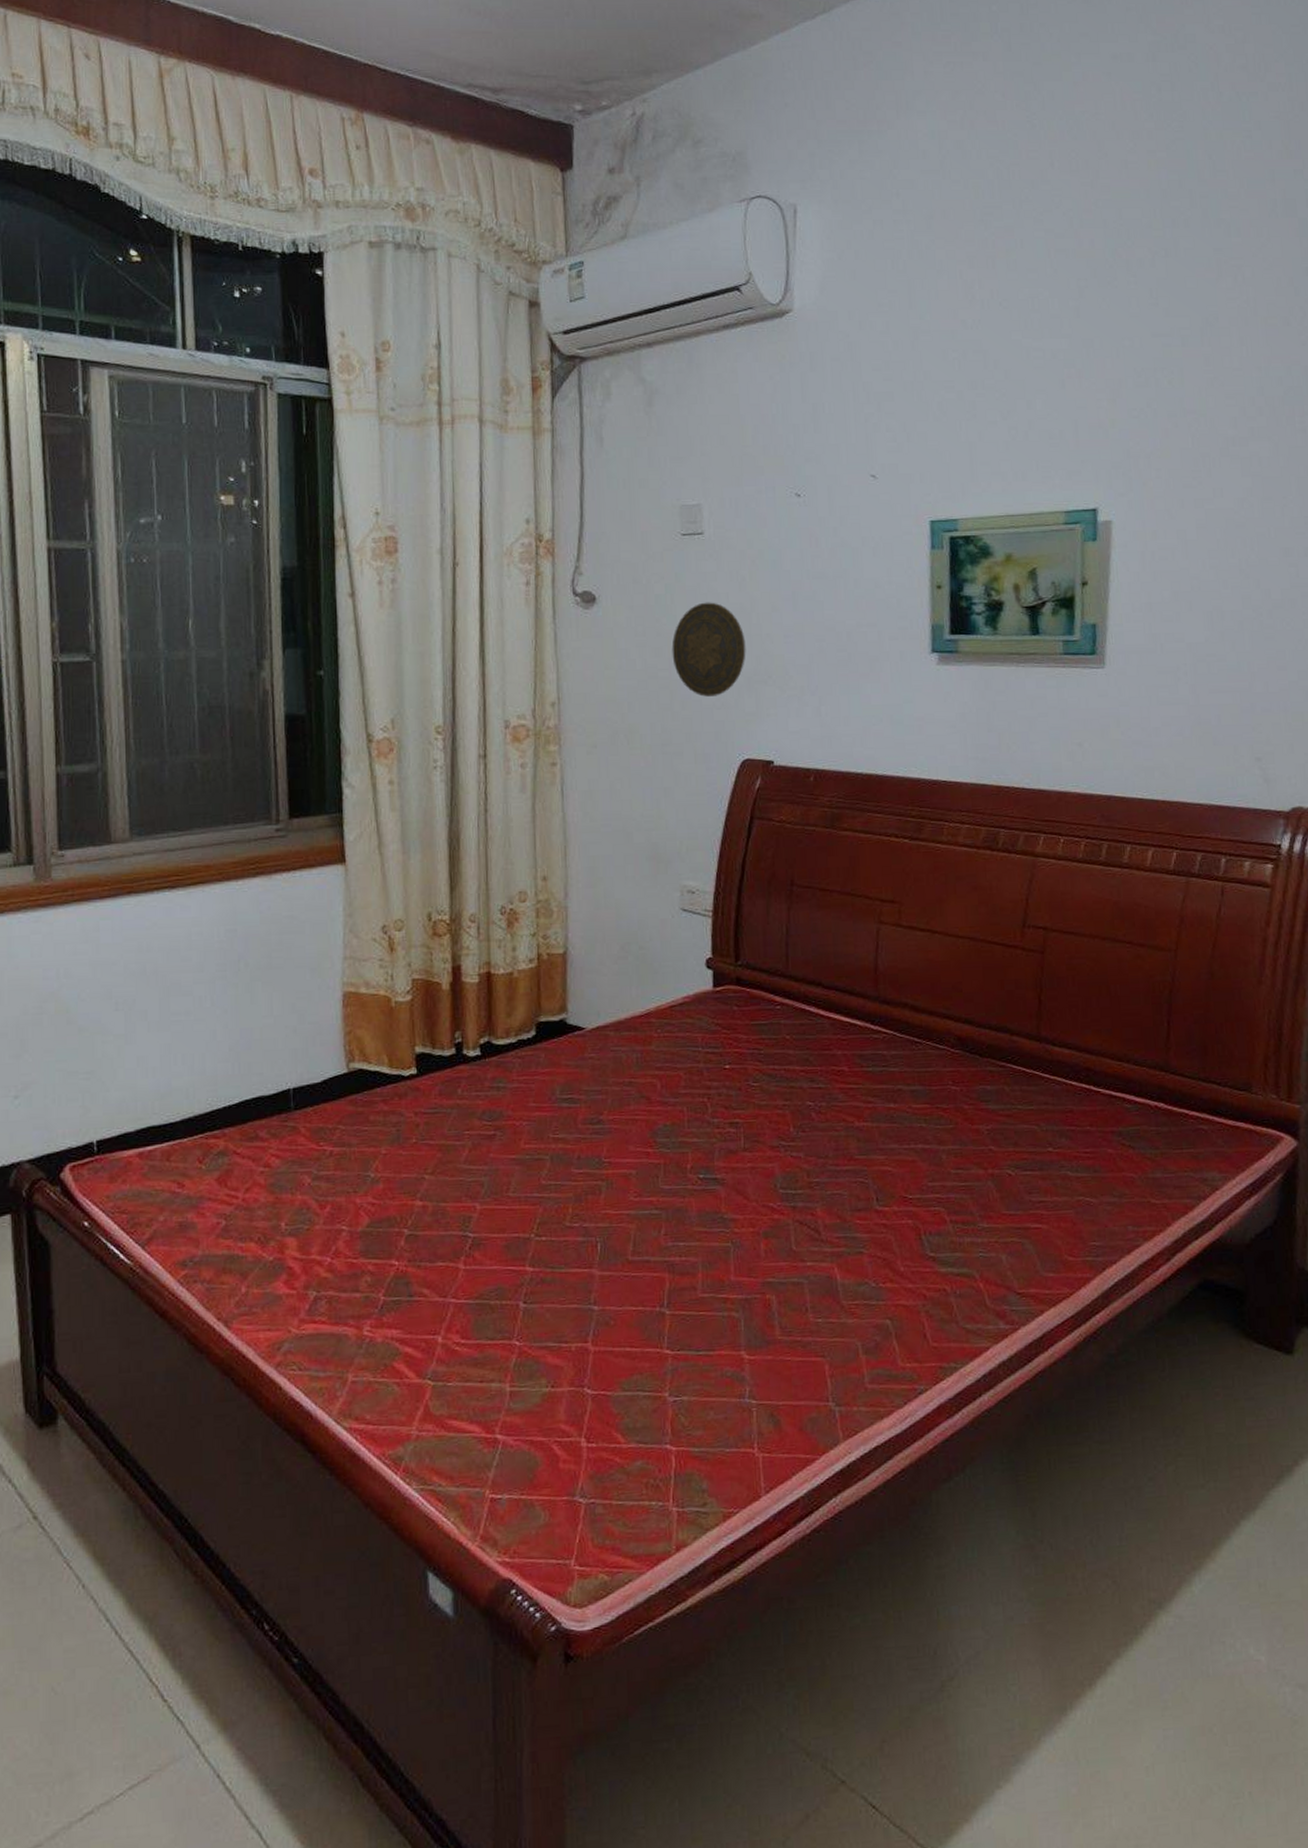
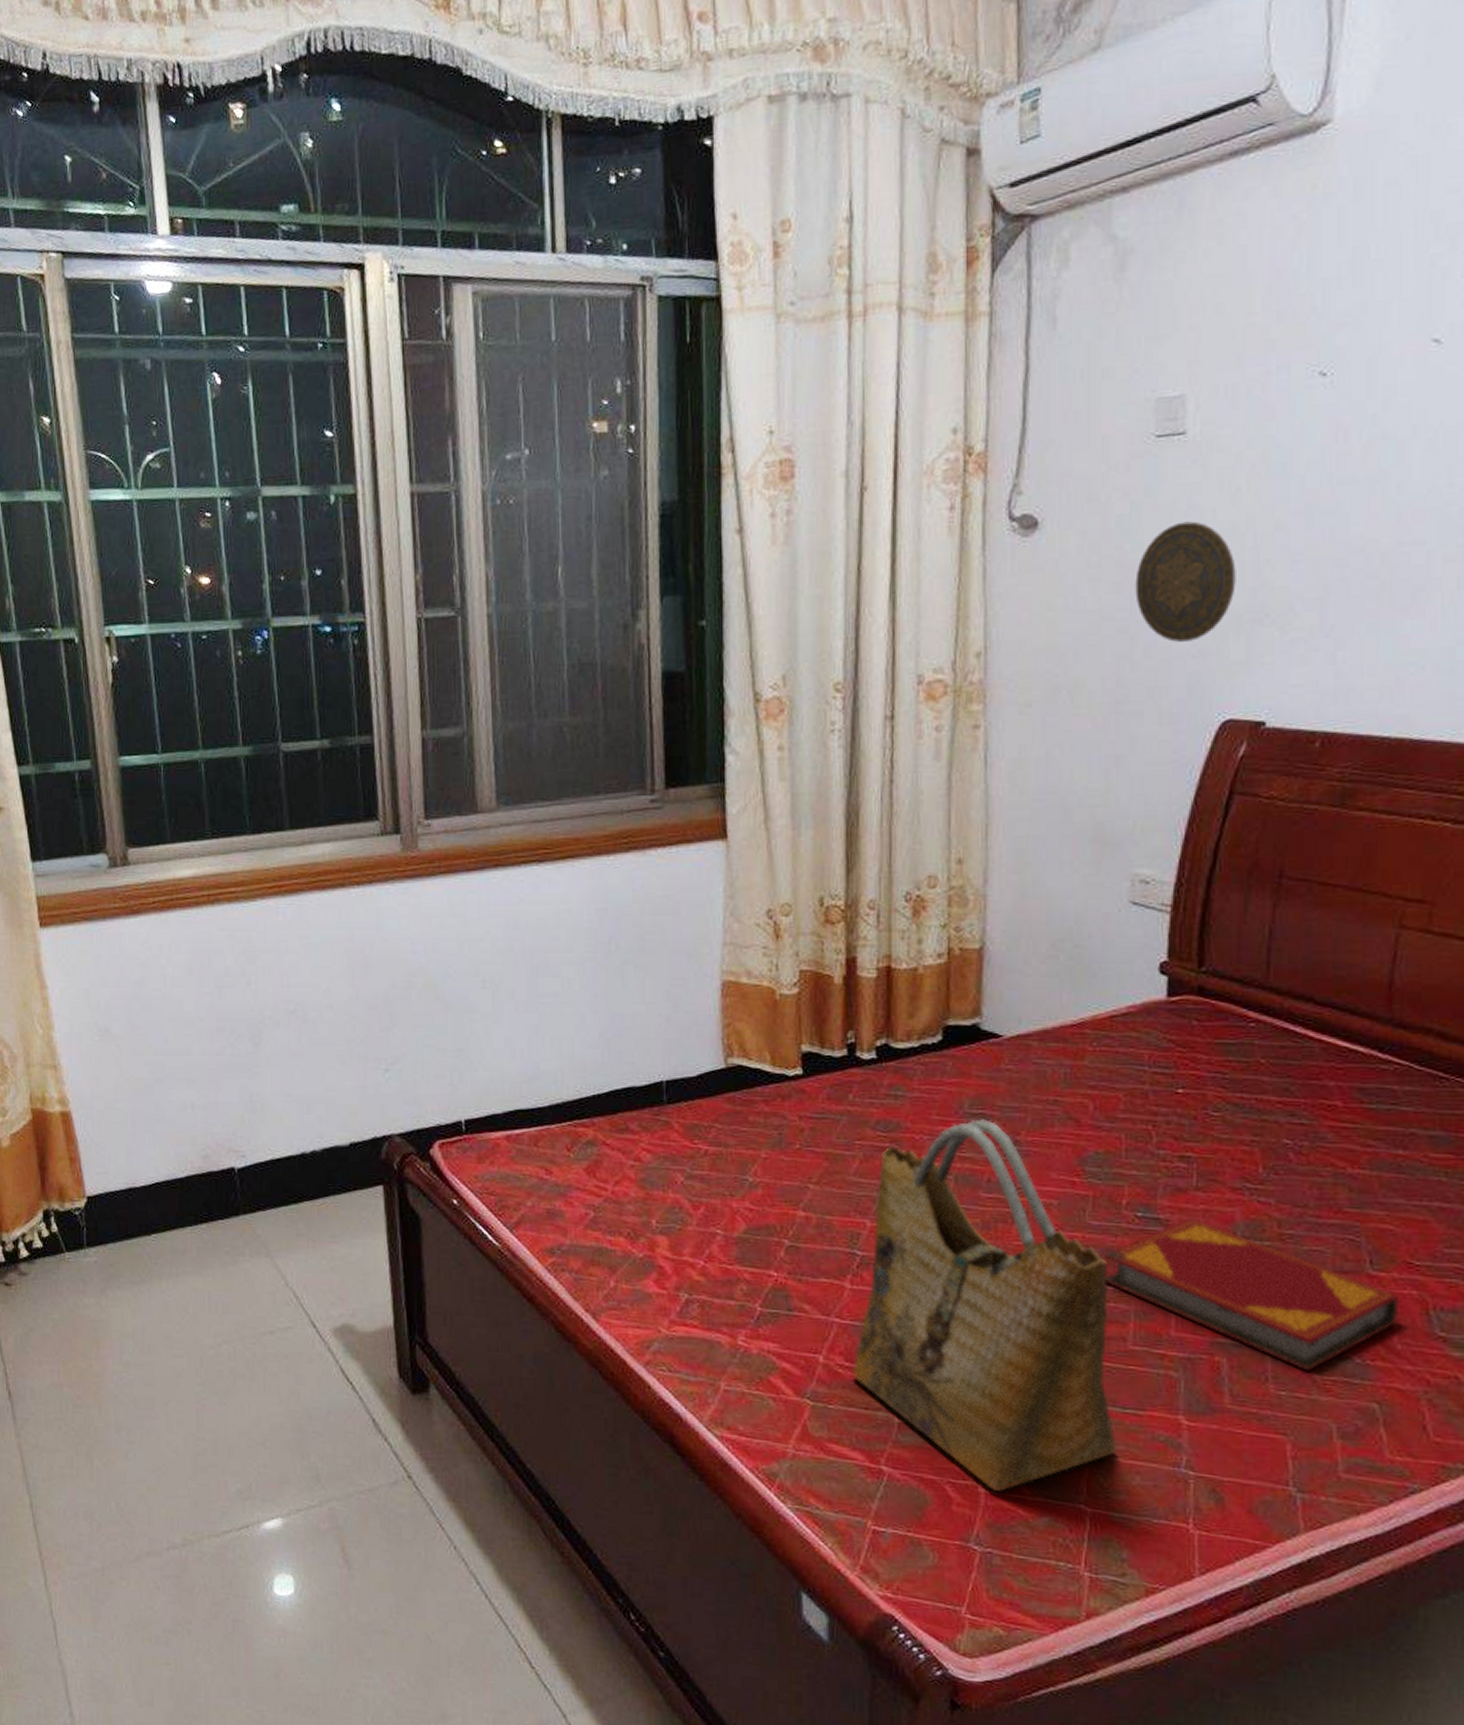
grocery bag: none [467,1103,694,1444] -> present [851,1119,1117,1492]
hardback book: none [674,1174,900,1299] -> present [1103,1216,1398,1371]

